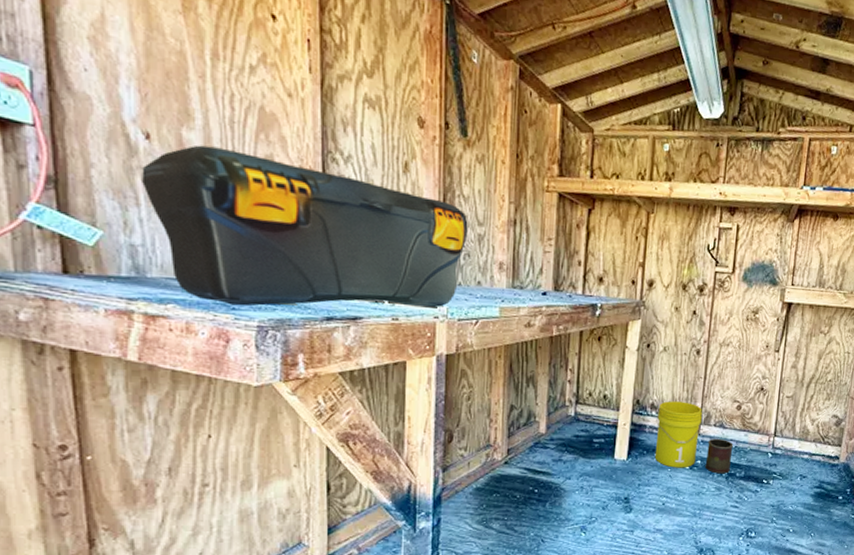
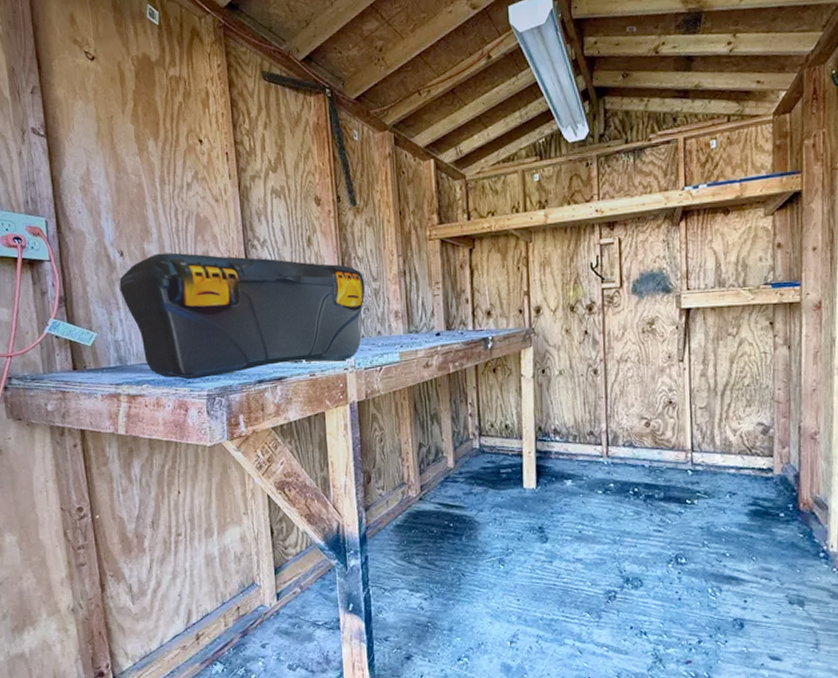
bucket: present [654,401,702,468] -> none [561,424,609,493]
paint can: present [705,438,733,474] -> none [619,459,647,497]

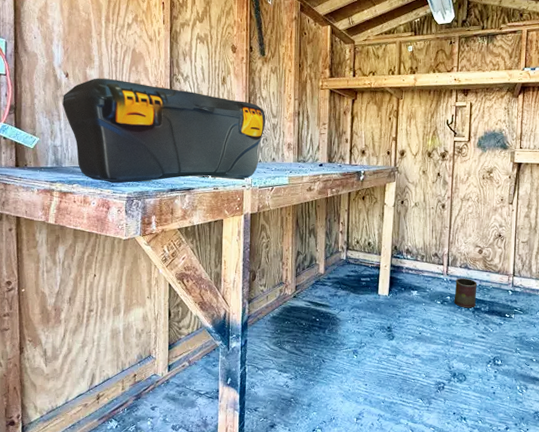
paint can: none [619,459,647,497] -> present [454,278,477,308]

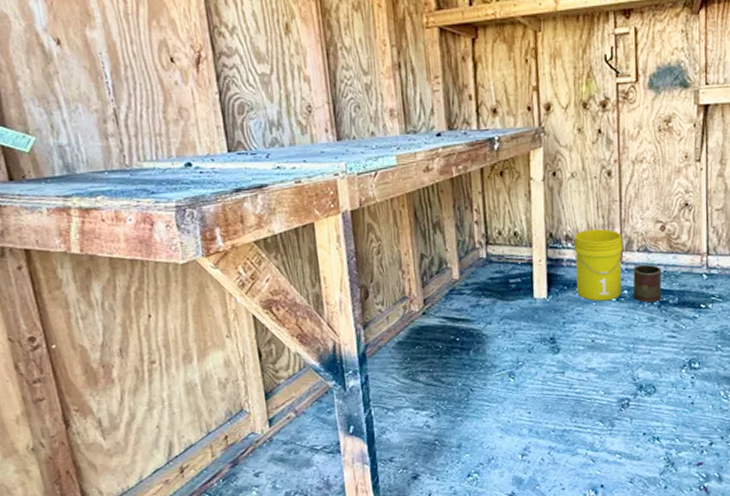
toolbox: present [62,78,266,184] -> none [58,40,355,190]
bucket: none [411,247,449,303] -> present [573,229,623,301]

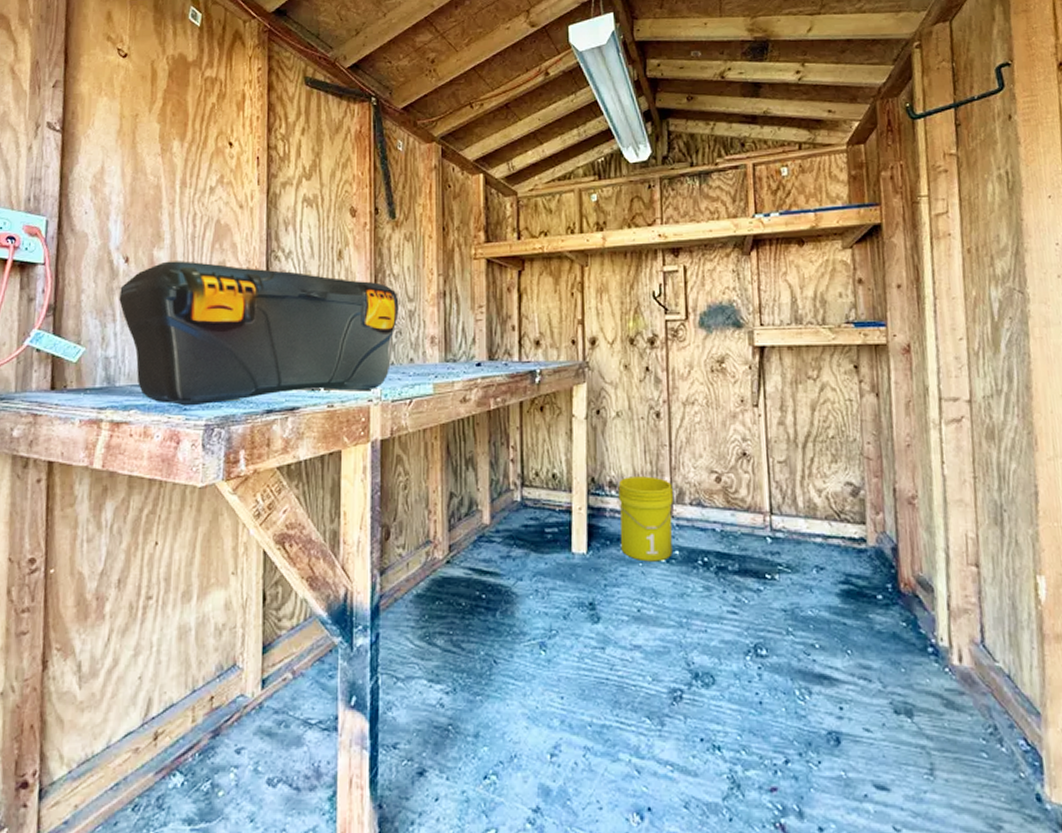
toolbox: none [58,40,355,190] -> present [119,261,399,406]
paint can: present [633,264,662,303] -> none [685,520,719,568]

